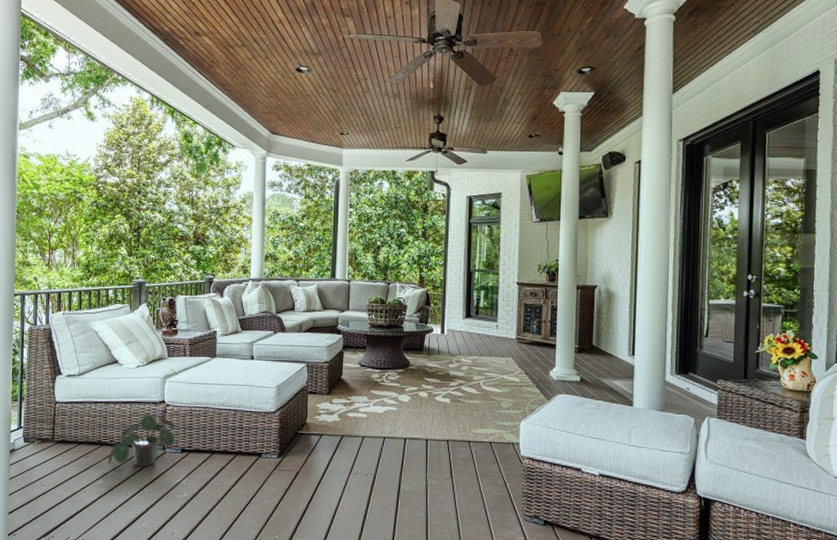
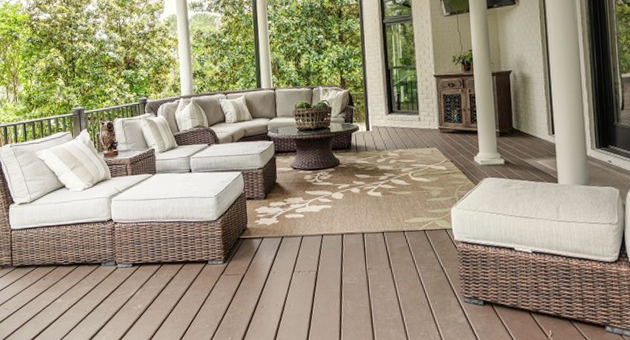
potted plant: present [108,412,175,467] -> none [65,232,126,284]

